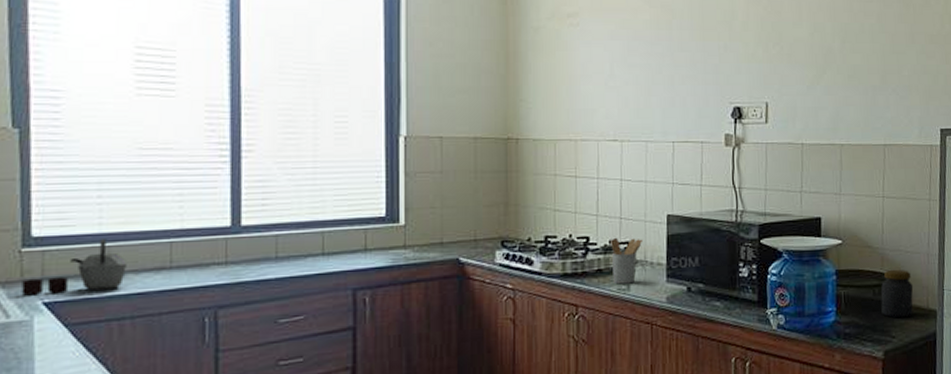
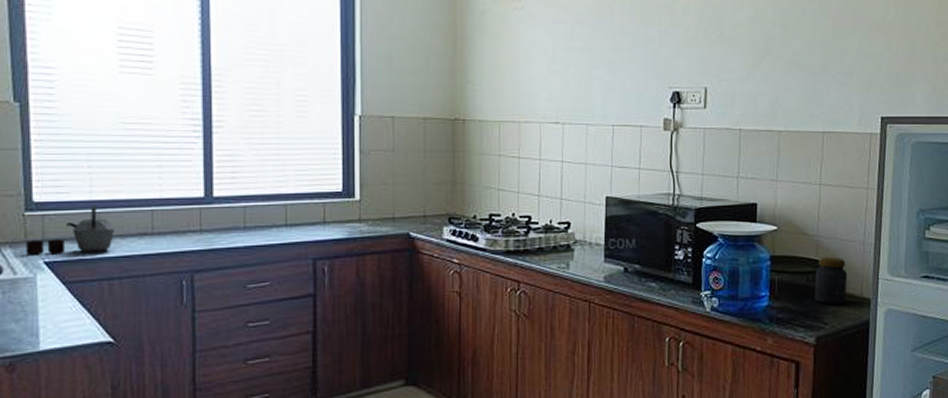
utensil holder: present [610,237,644,284] -> none [551,217,583,263]

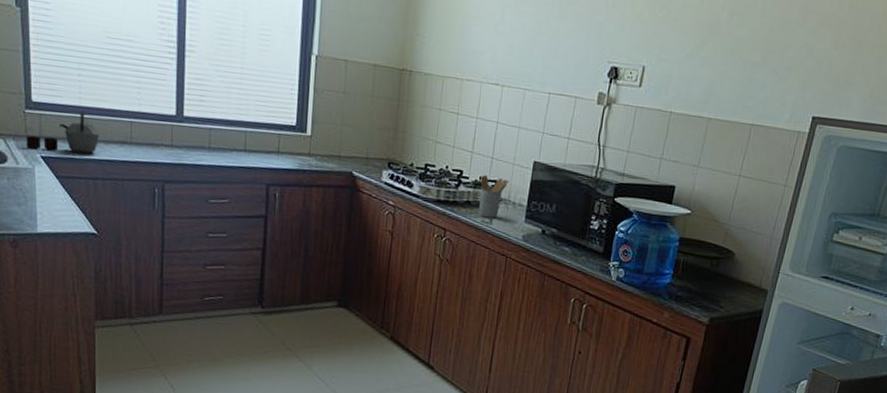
utensil holder: none [551,217,583,263] -> present [478,174,510,218]
jar: present [814,256,848,306] -> none [715,245,751,292]

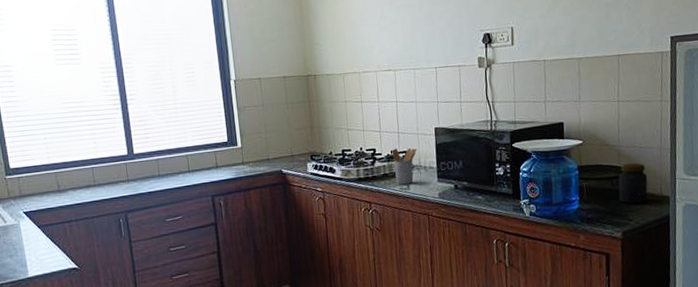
kettle: present [26,111,99,154] -> none [9,167,68,208]
jar: none [715,245,751,292] -> present [618,163,648,205]

